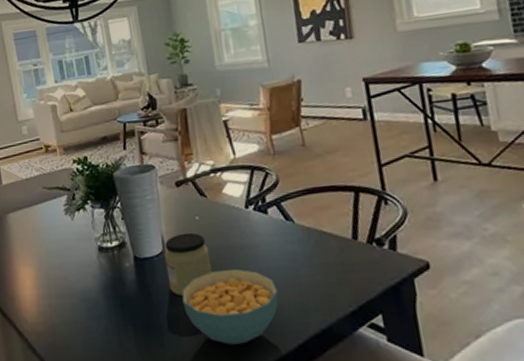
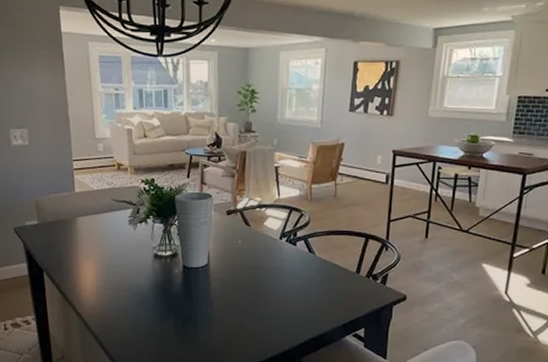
jar: present [164,232,212,296] -> none [208,252,245,299]
cereal bowl: present [181,268,279,345] -> none [217,284,292,339]

